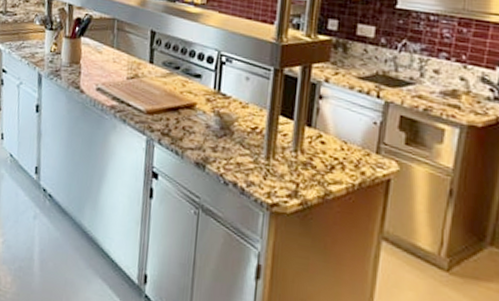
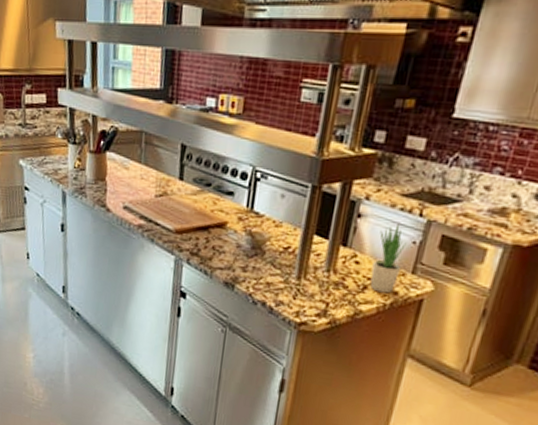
potted plant: none [337,103,368,174] -> present [370,222,406,293]

